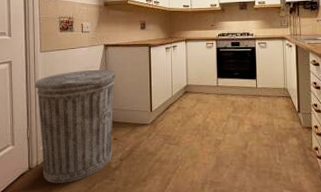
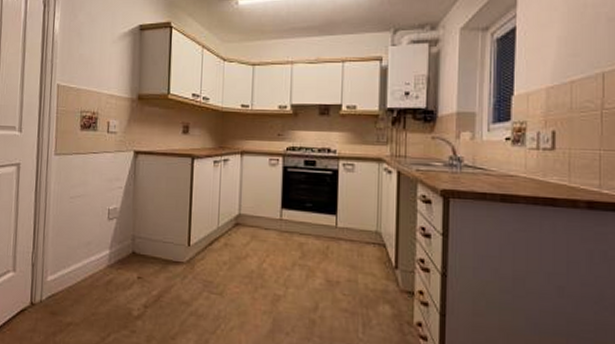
trash can: present [34,69,116,183] -> none [44,182,147,329]

